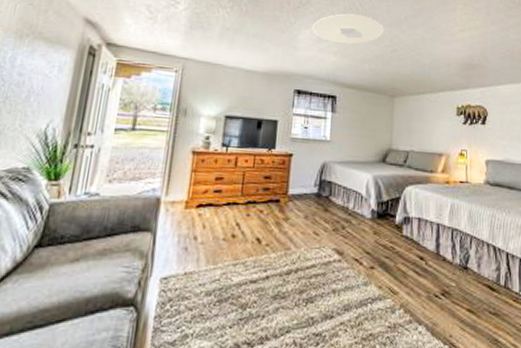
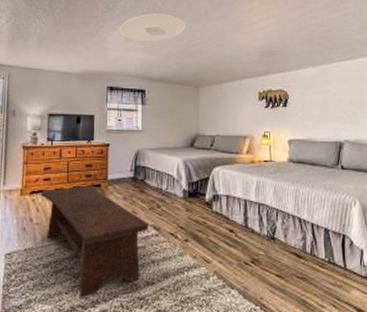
coffee table: none [208,200,332,334] -> present [40,185,149,299]

